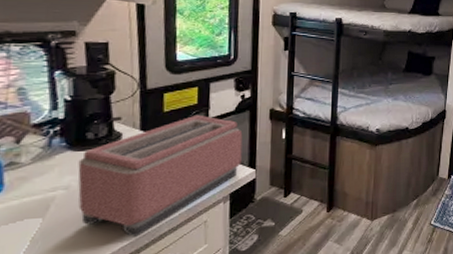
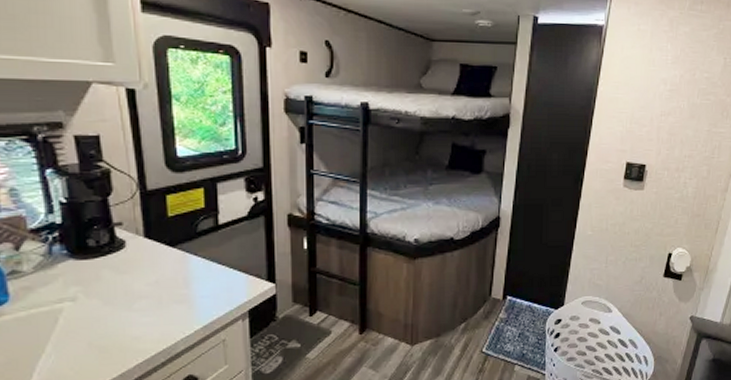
toaster: present [78,114,243,237] -> none [82,220,259,354]

